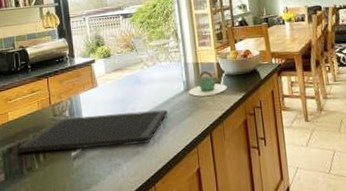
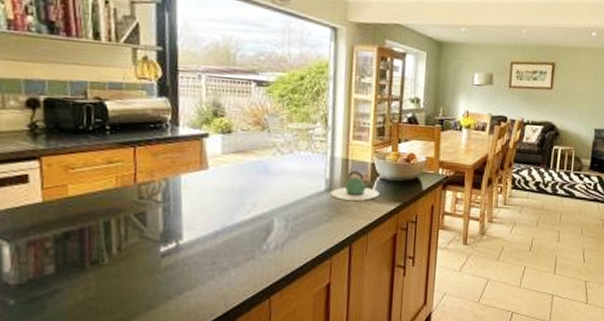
cutting board: present [16,109,168,154] -> none [76,204,300,247]

